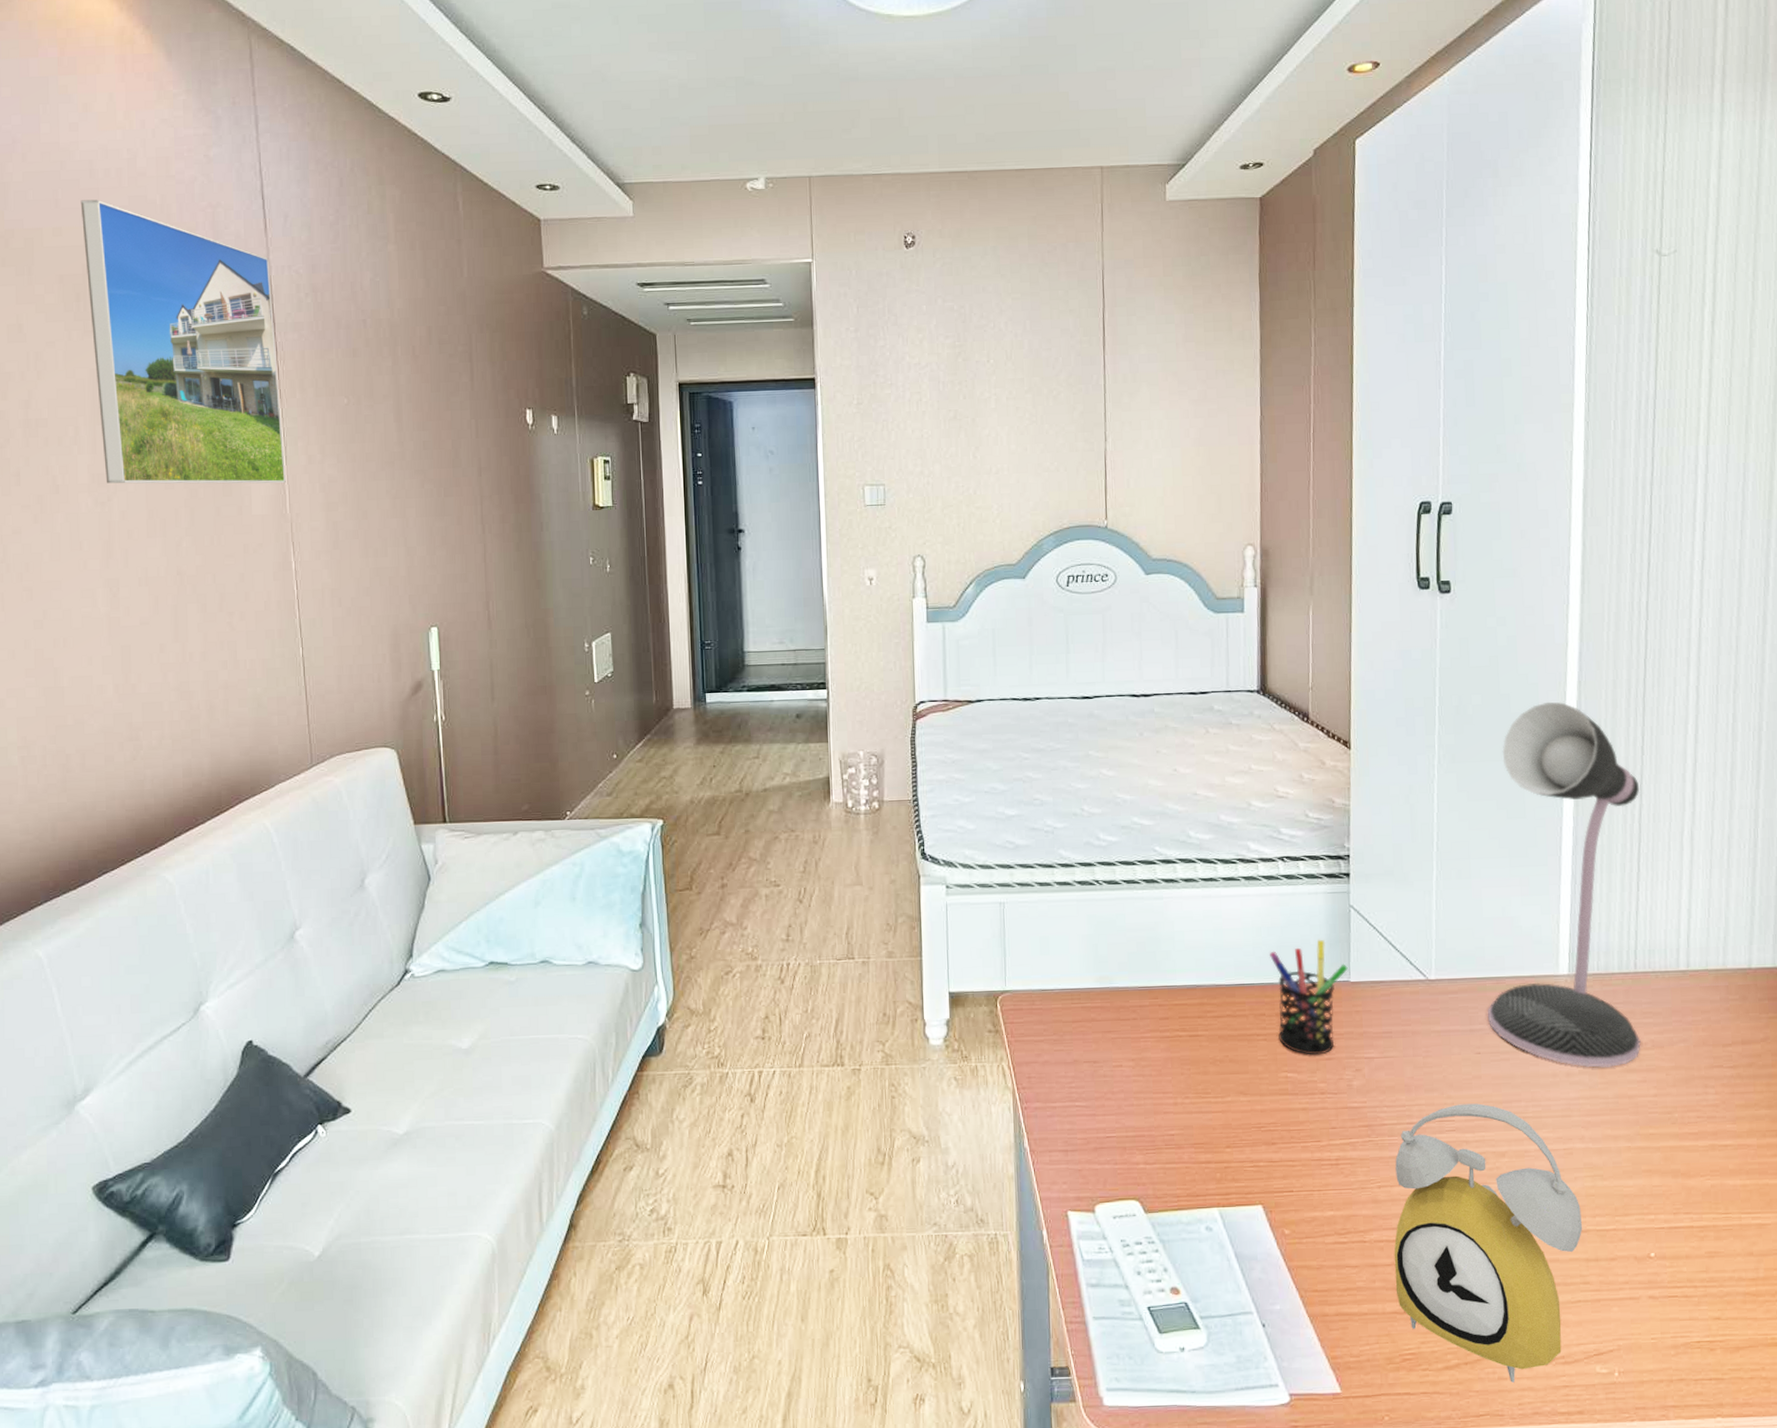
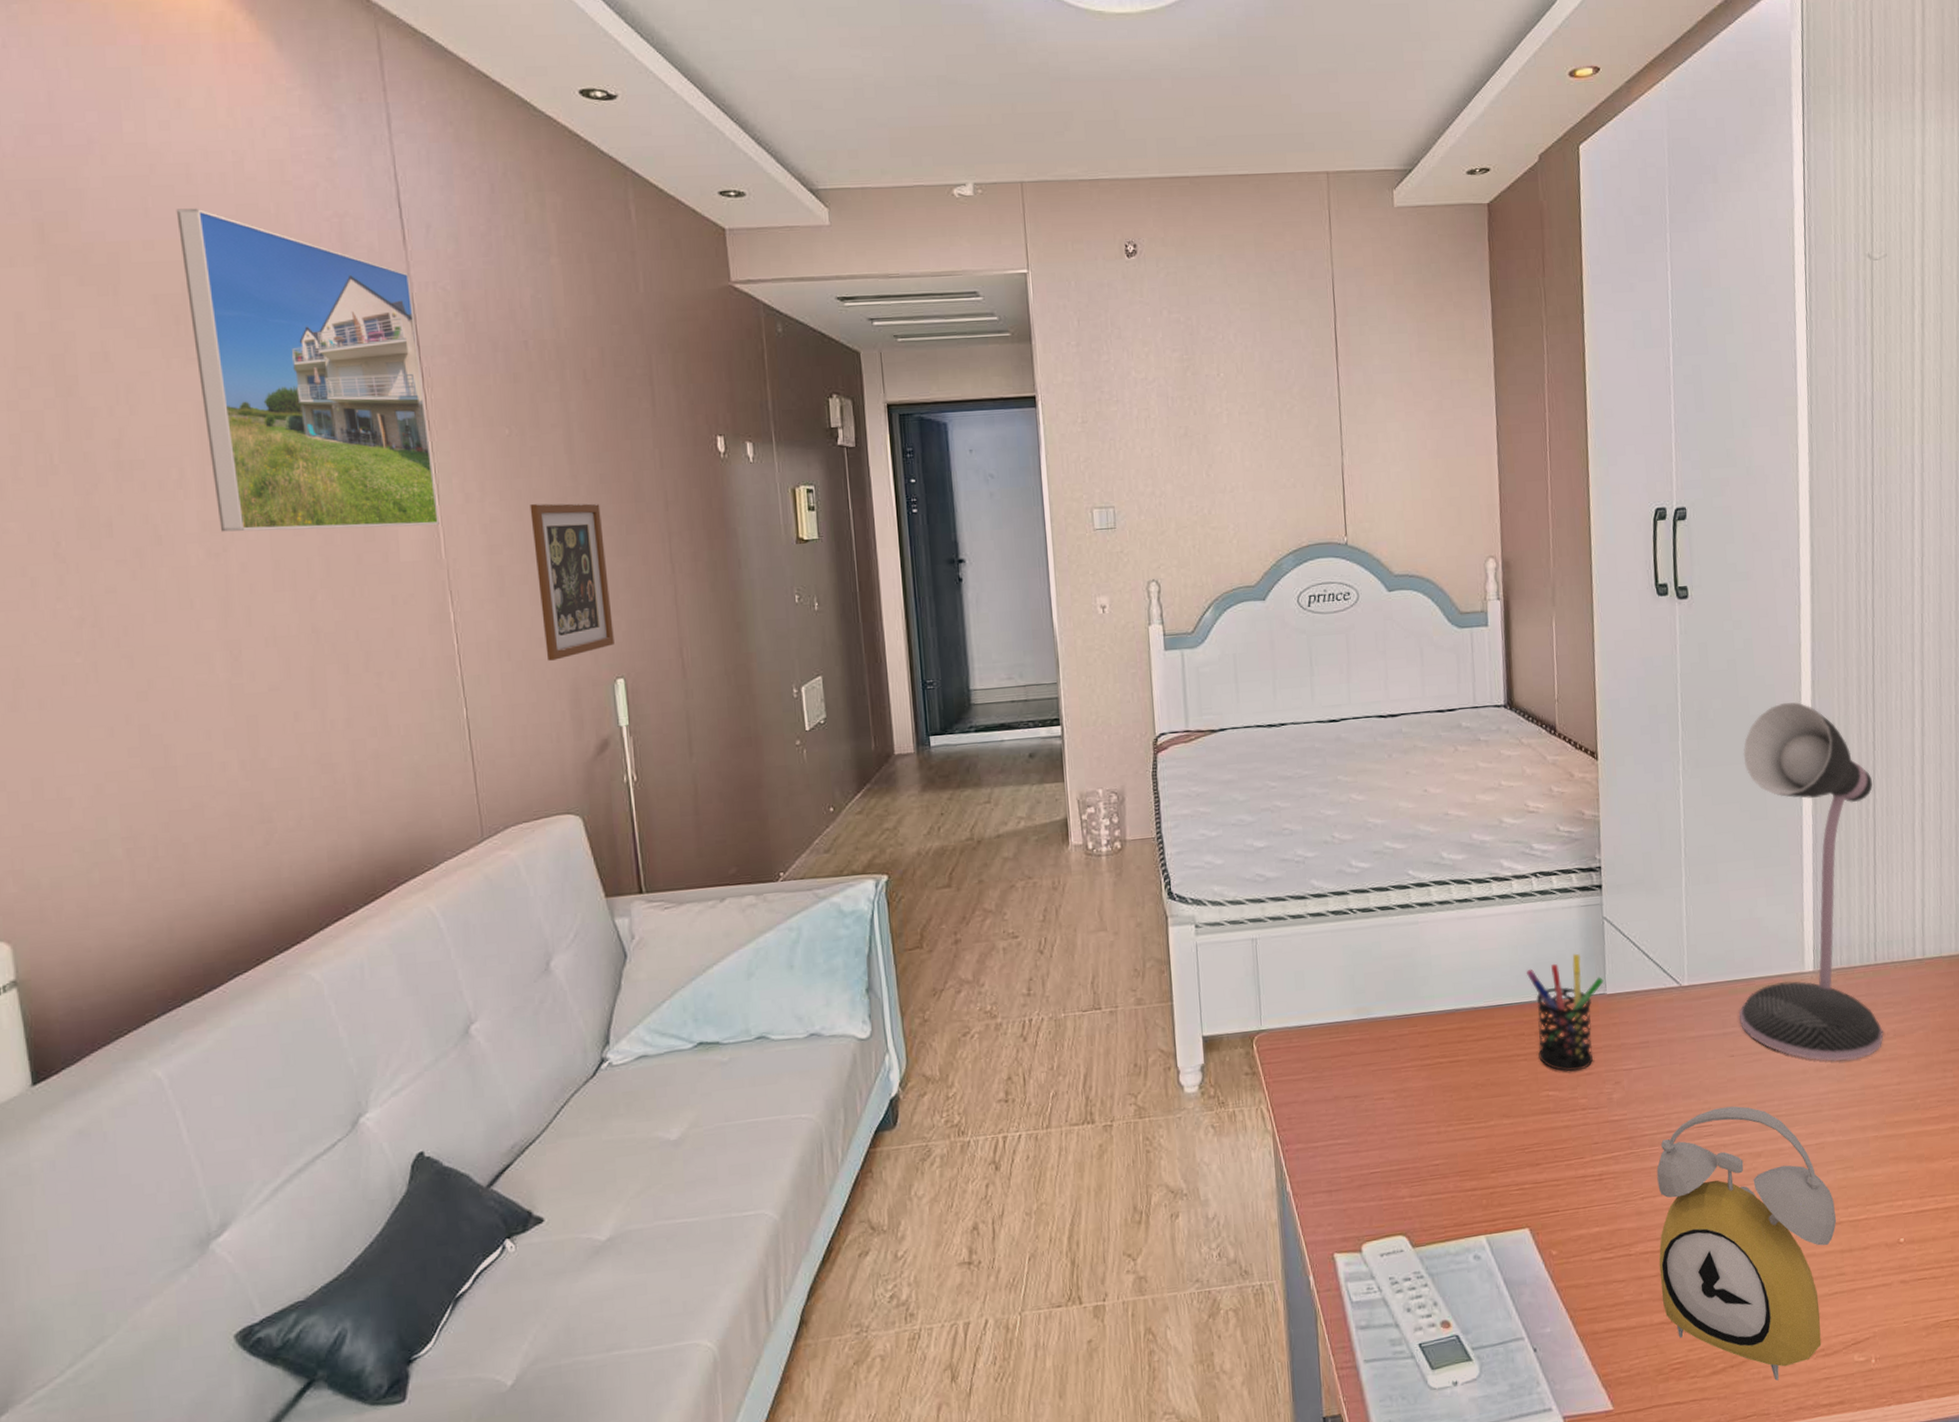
picture frame: none [362,466,430,608] -> present [530,503,614,661]

